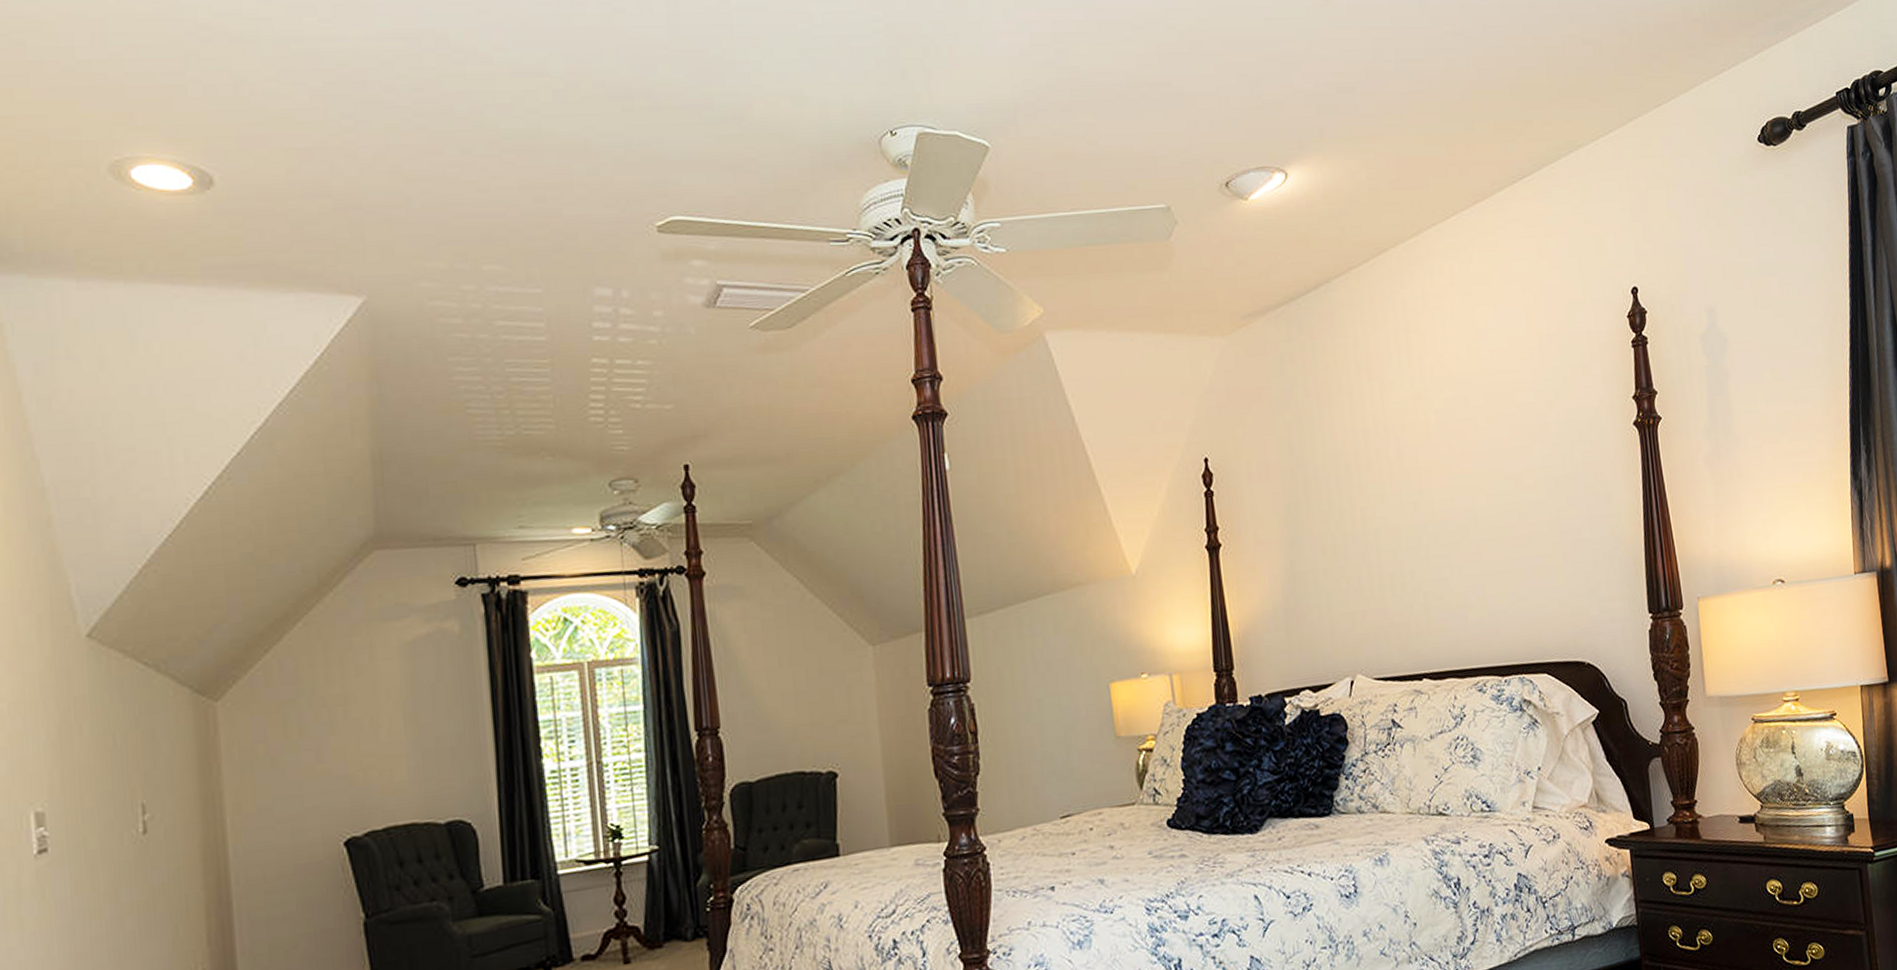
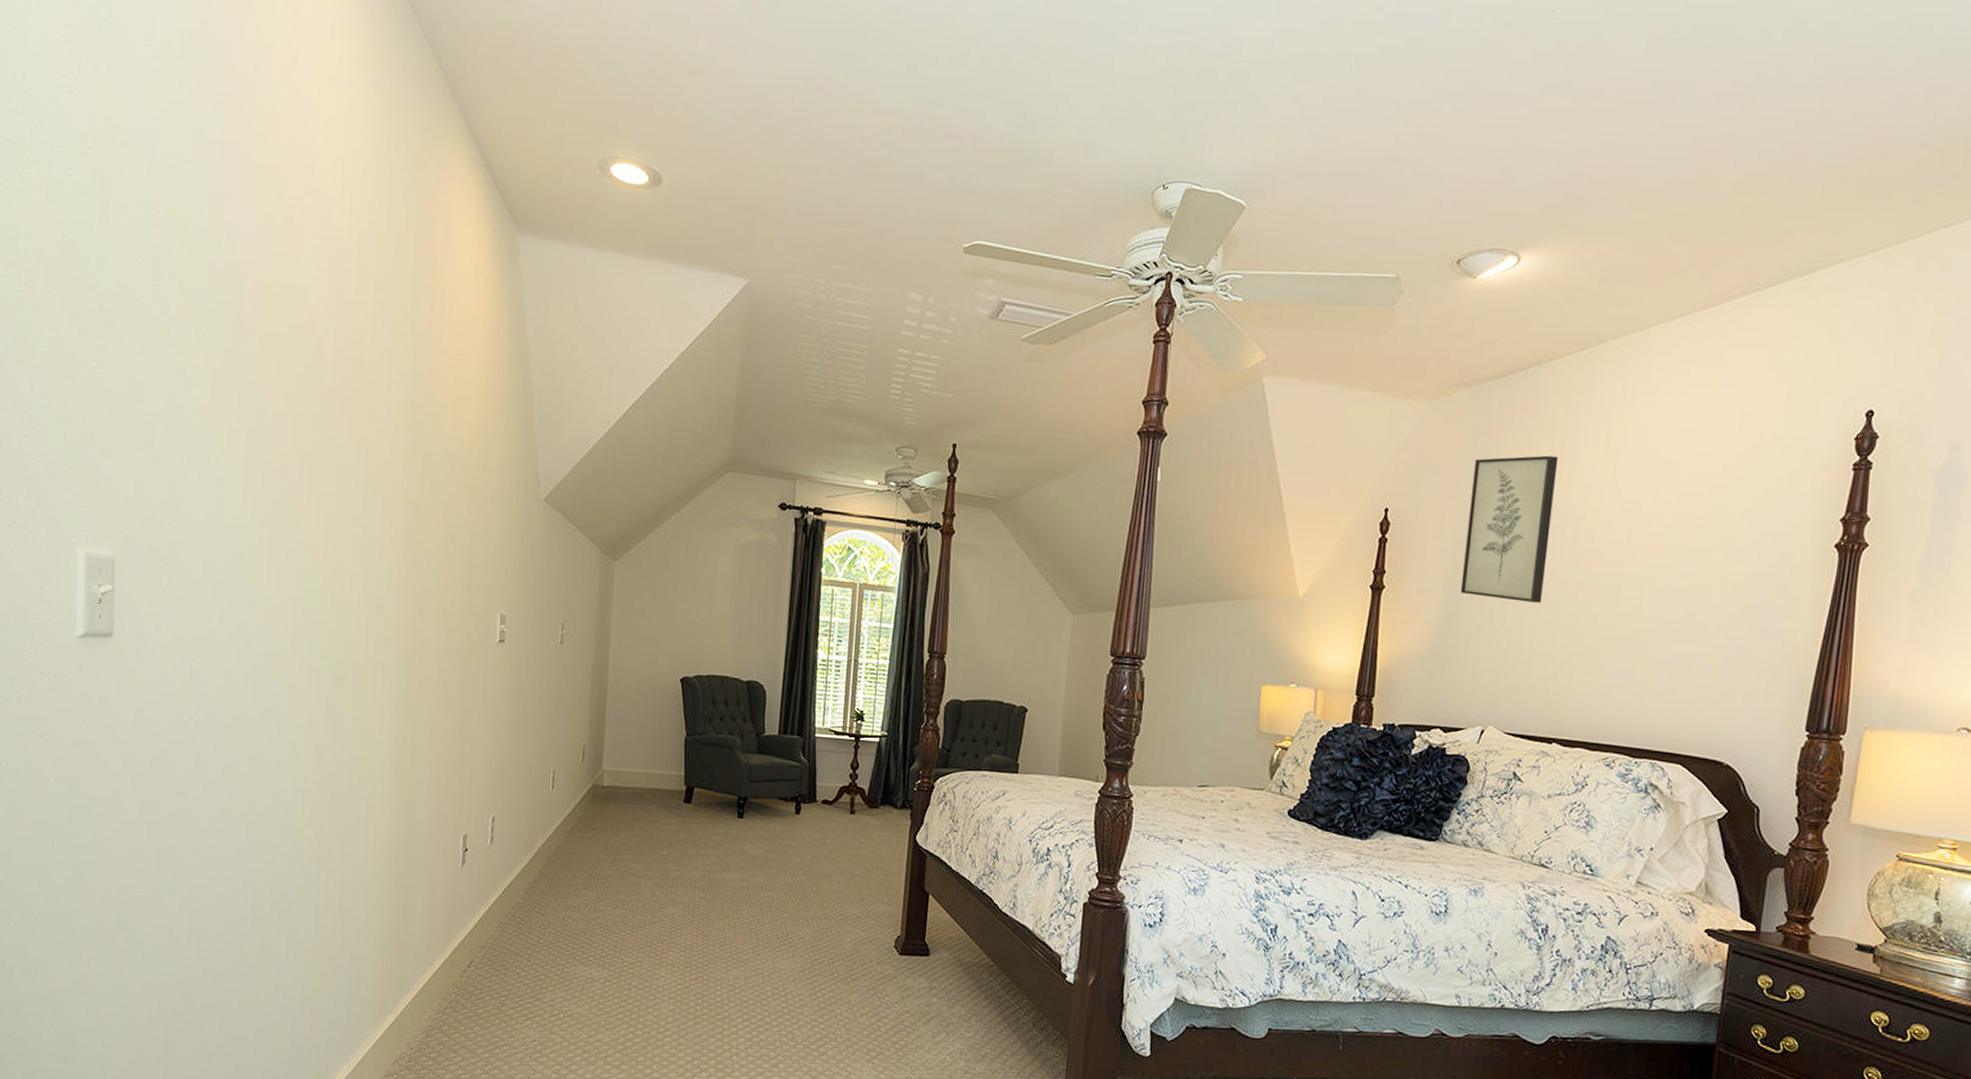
wall art: none [1286,375,1381,538] -> present [1460,455,1559,603]

